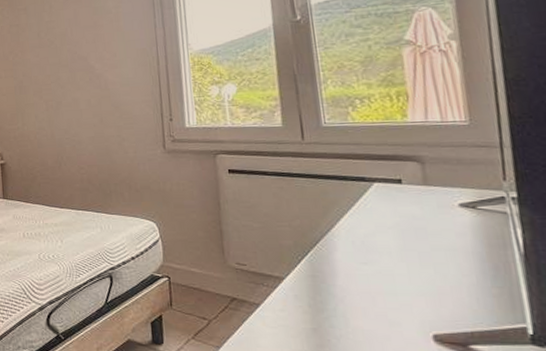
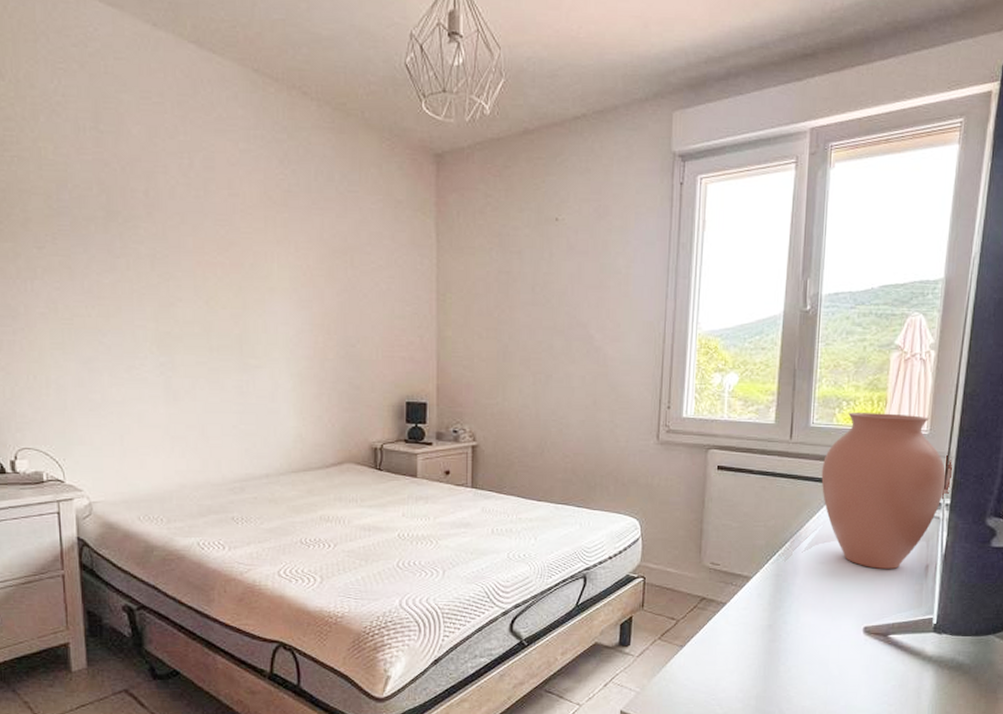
vase: none [344,106,506,270] -> present [821,412,946,569]

